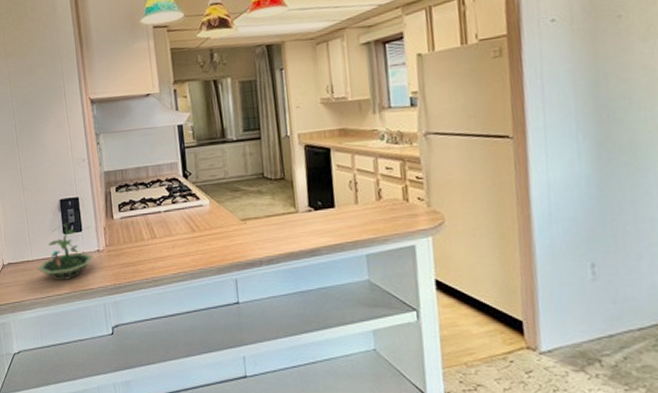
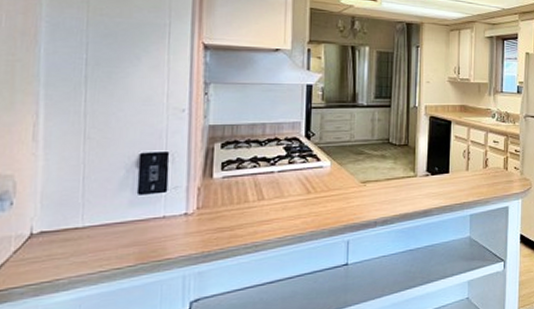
terrarium: present [38,222,94,281] -> none [89,181,178,252]

